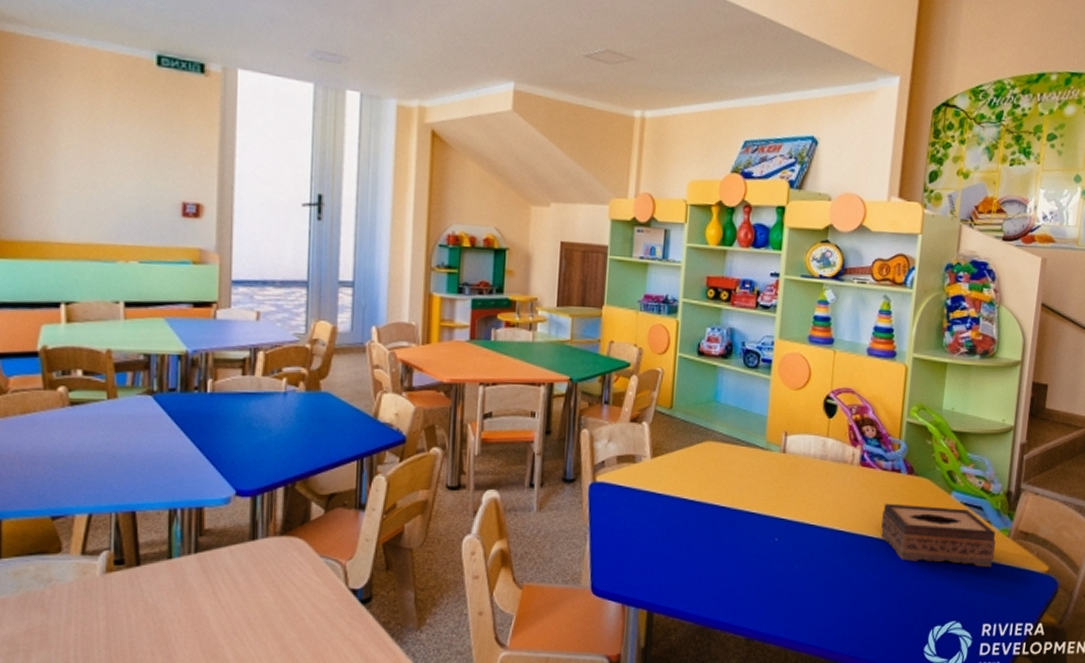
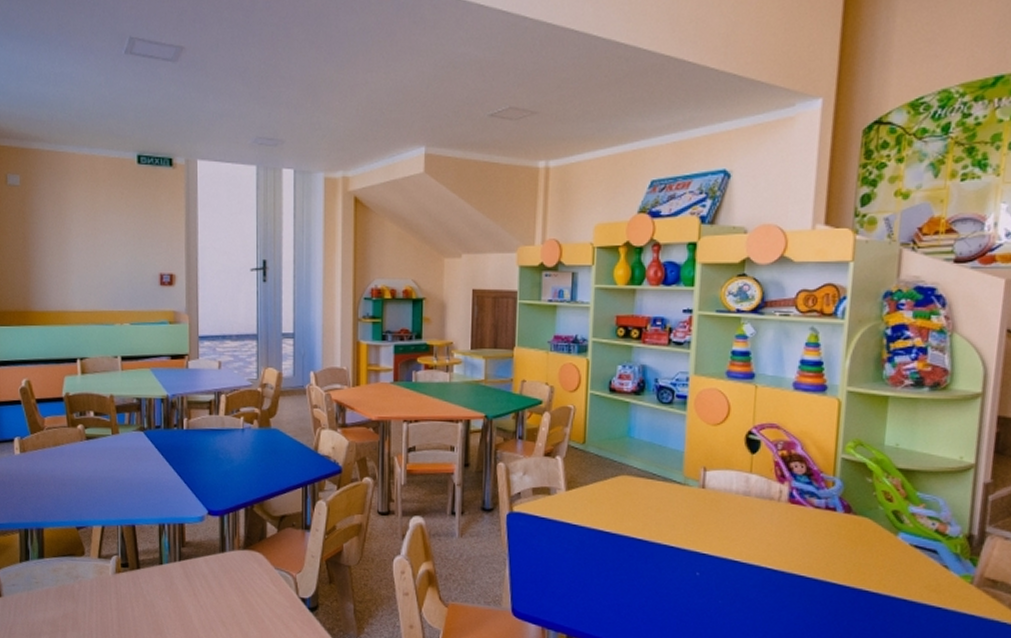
tissue box: present [880,503,997,567] -> none [814,542,956,615]

